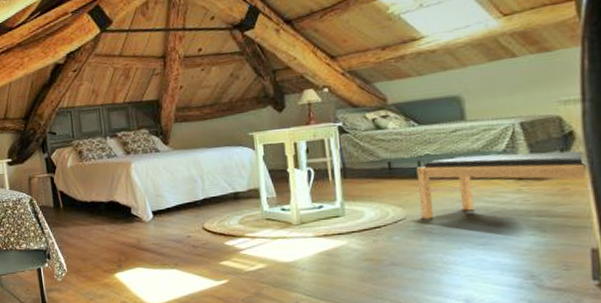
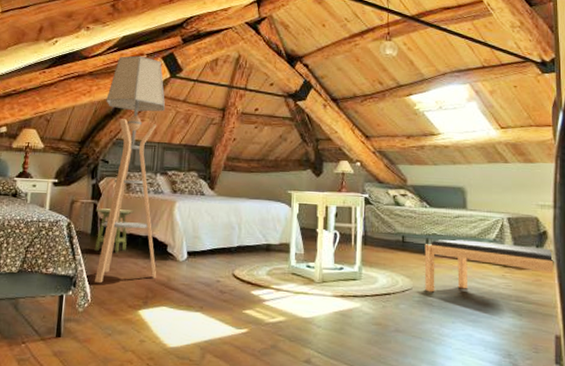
floor lamp: none [40,15,126,252] -> present [95,55,165,283]
side table: none [53,178,91,224] -> present [94,208,134,253]

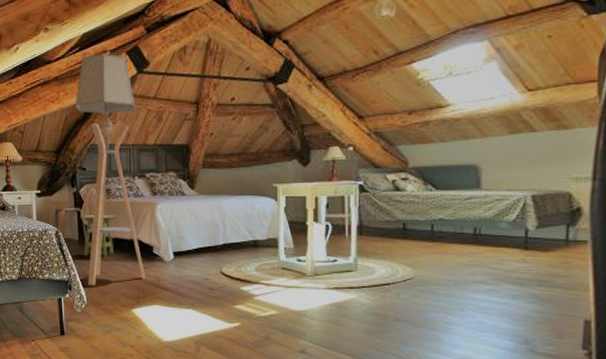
bench: present [424,239,553,292] -> none [429,223,587,281]

